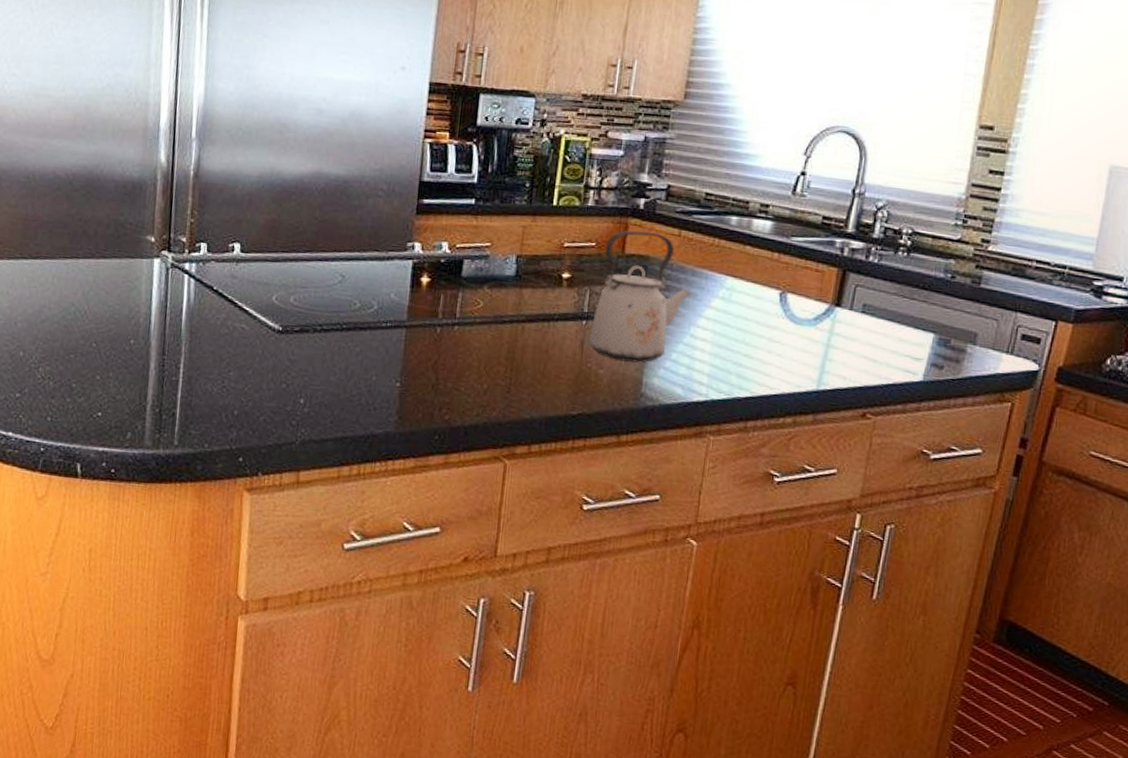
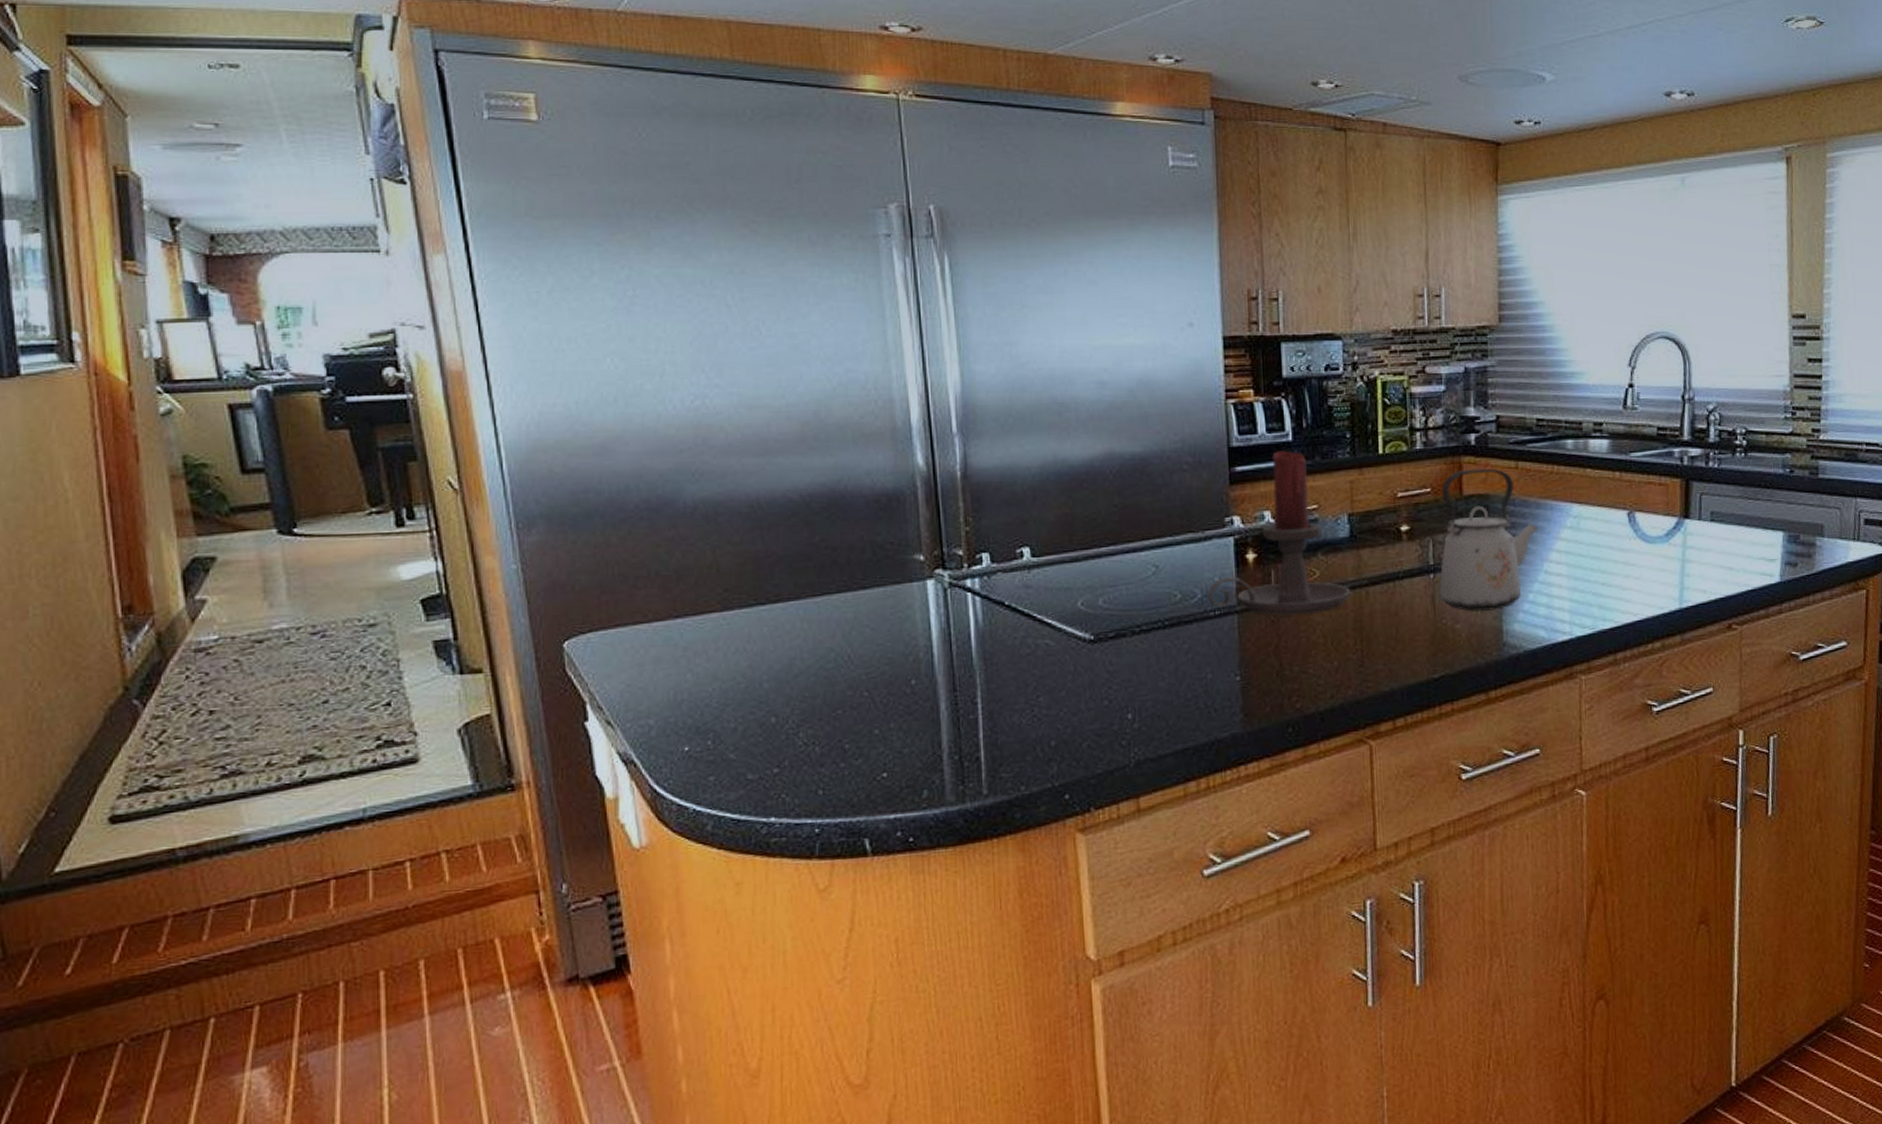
candle holder: none [383,190,508,339] -> present [1208,450,1350,616]

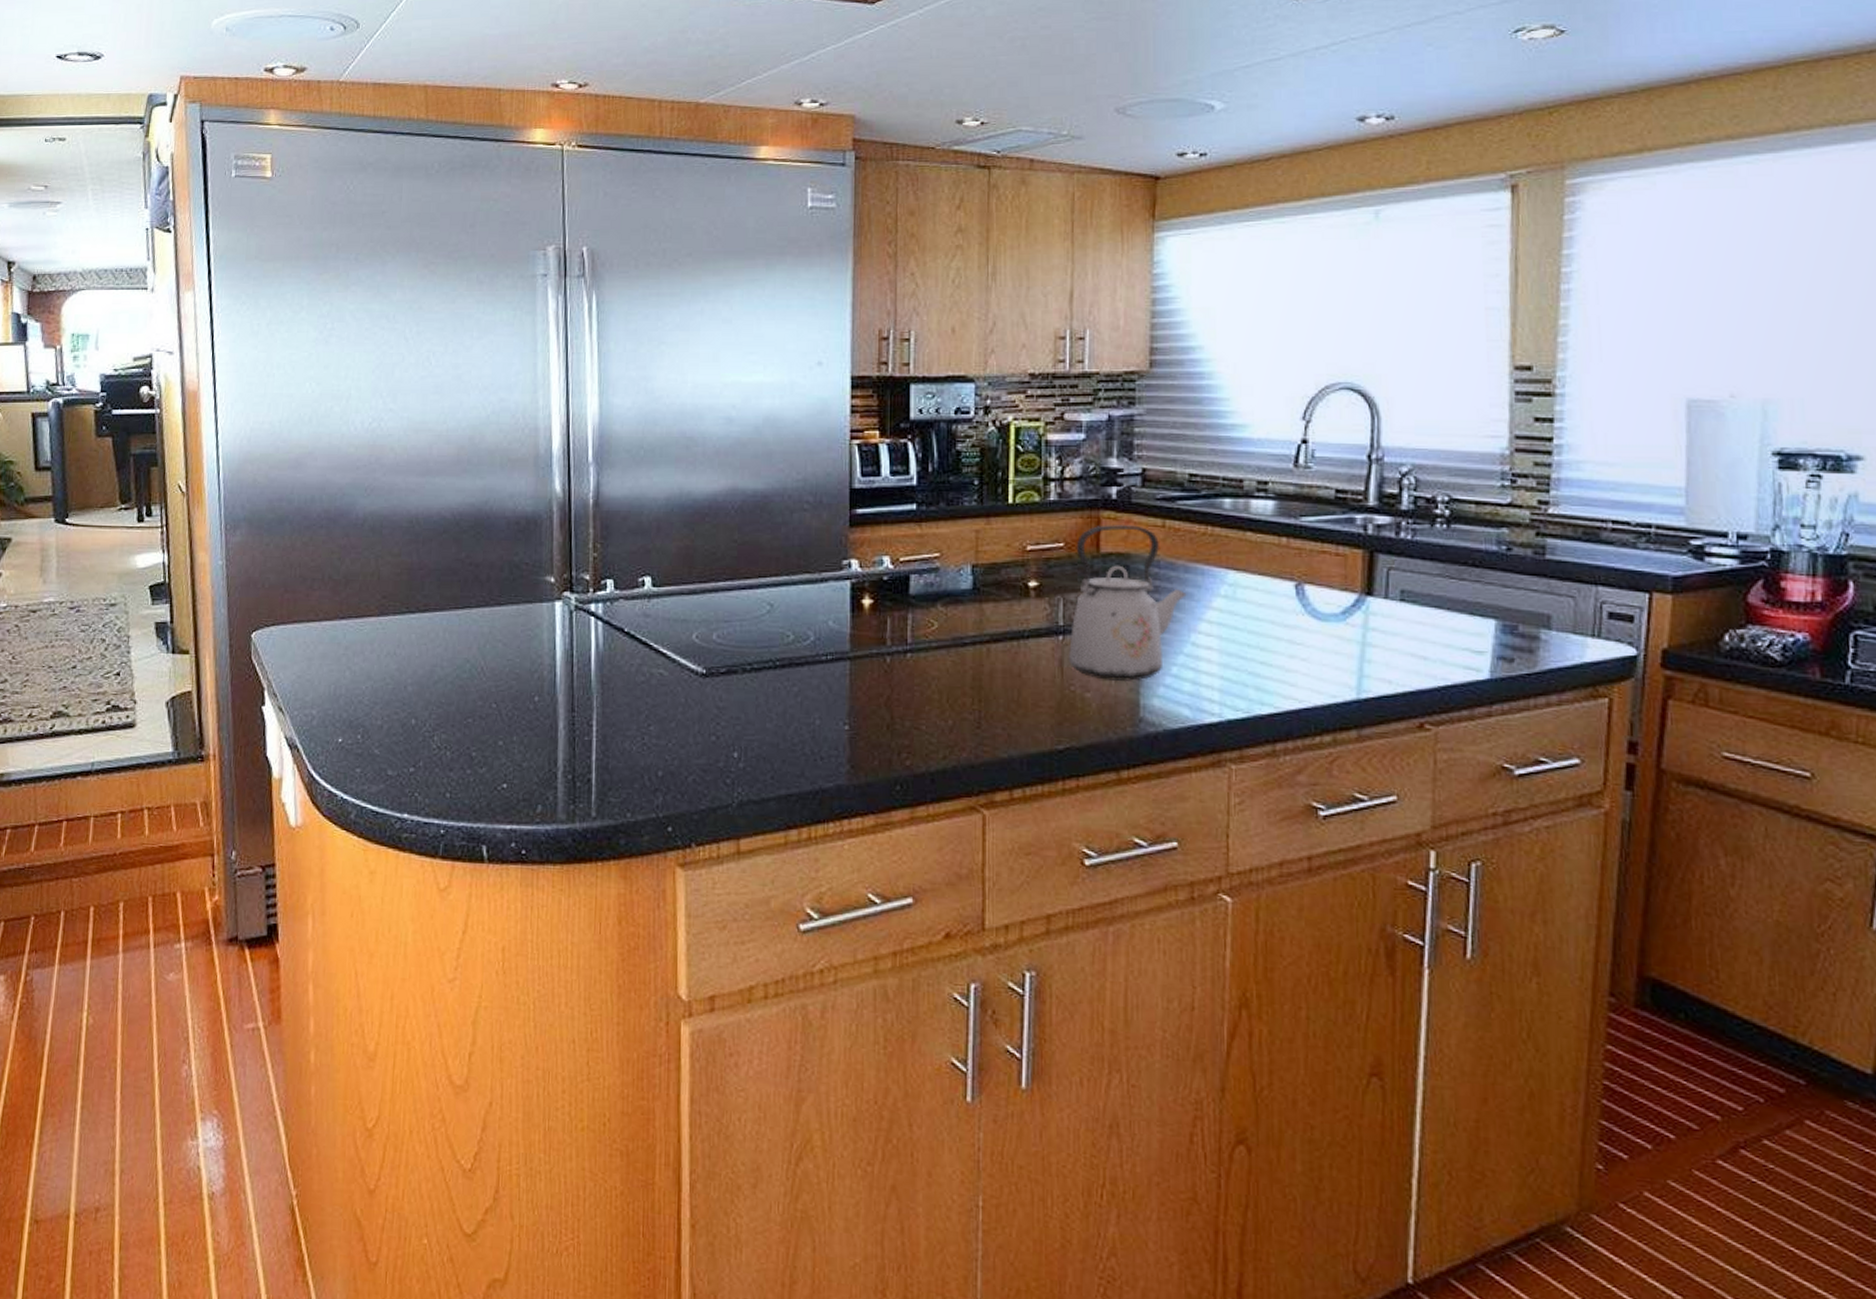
candle holder: present [1208,450,1350,616] -> none [821,495,969,667]

